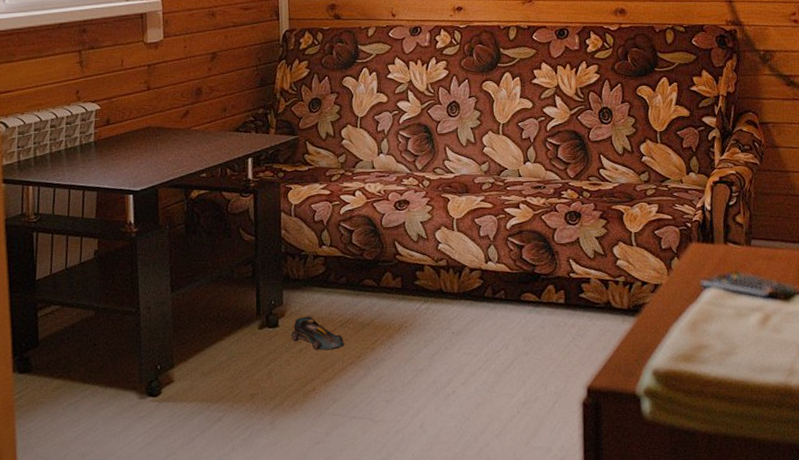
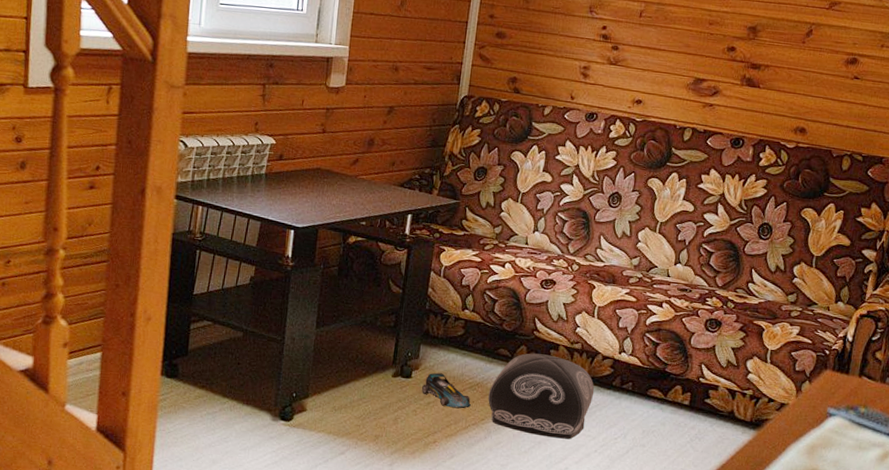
cushion: none [360,277,468,363] -> present [488,353,595,440]

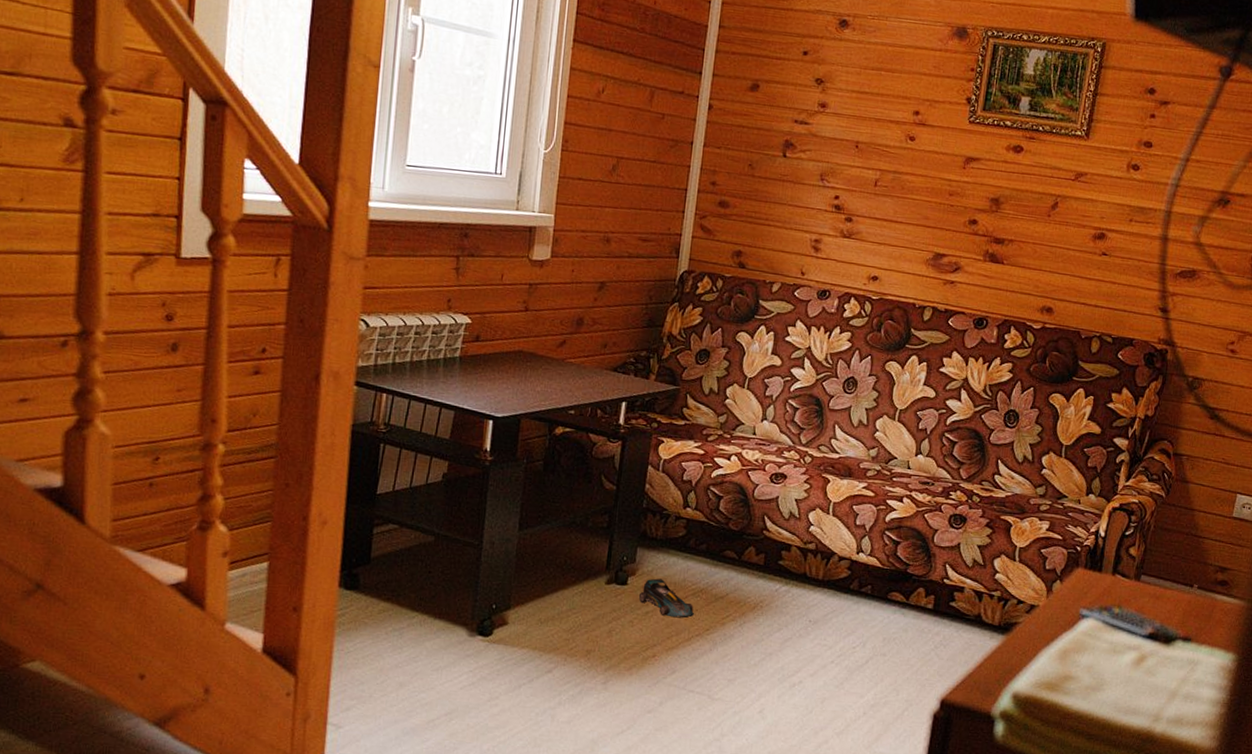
cushion: present [488,353,595,440] -> none [713,555,831,650]

